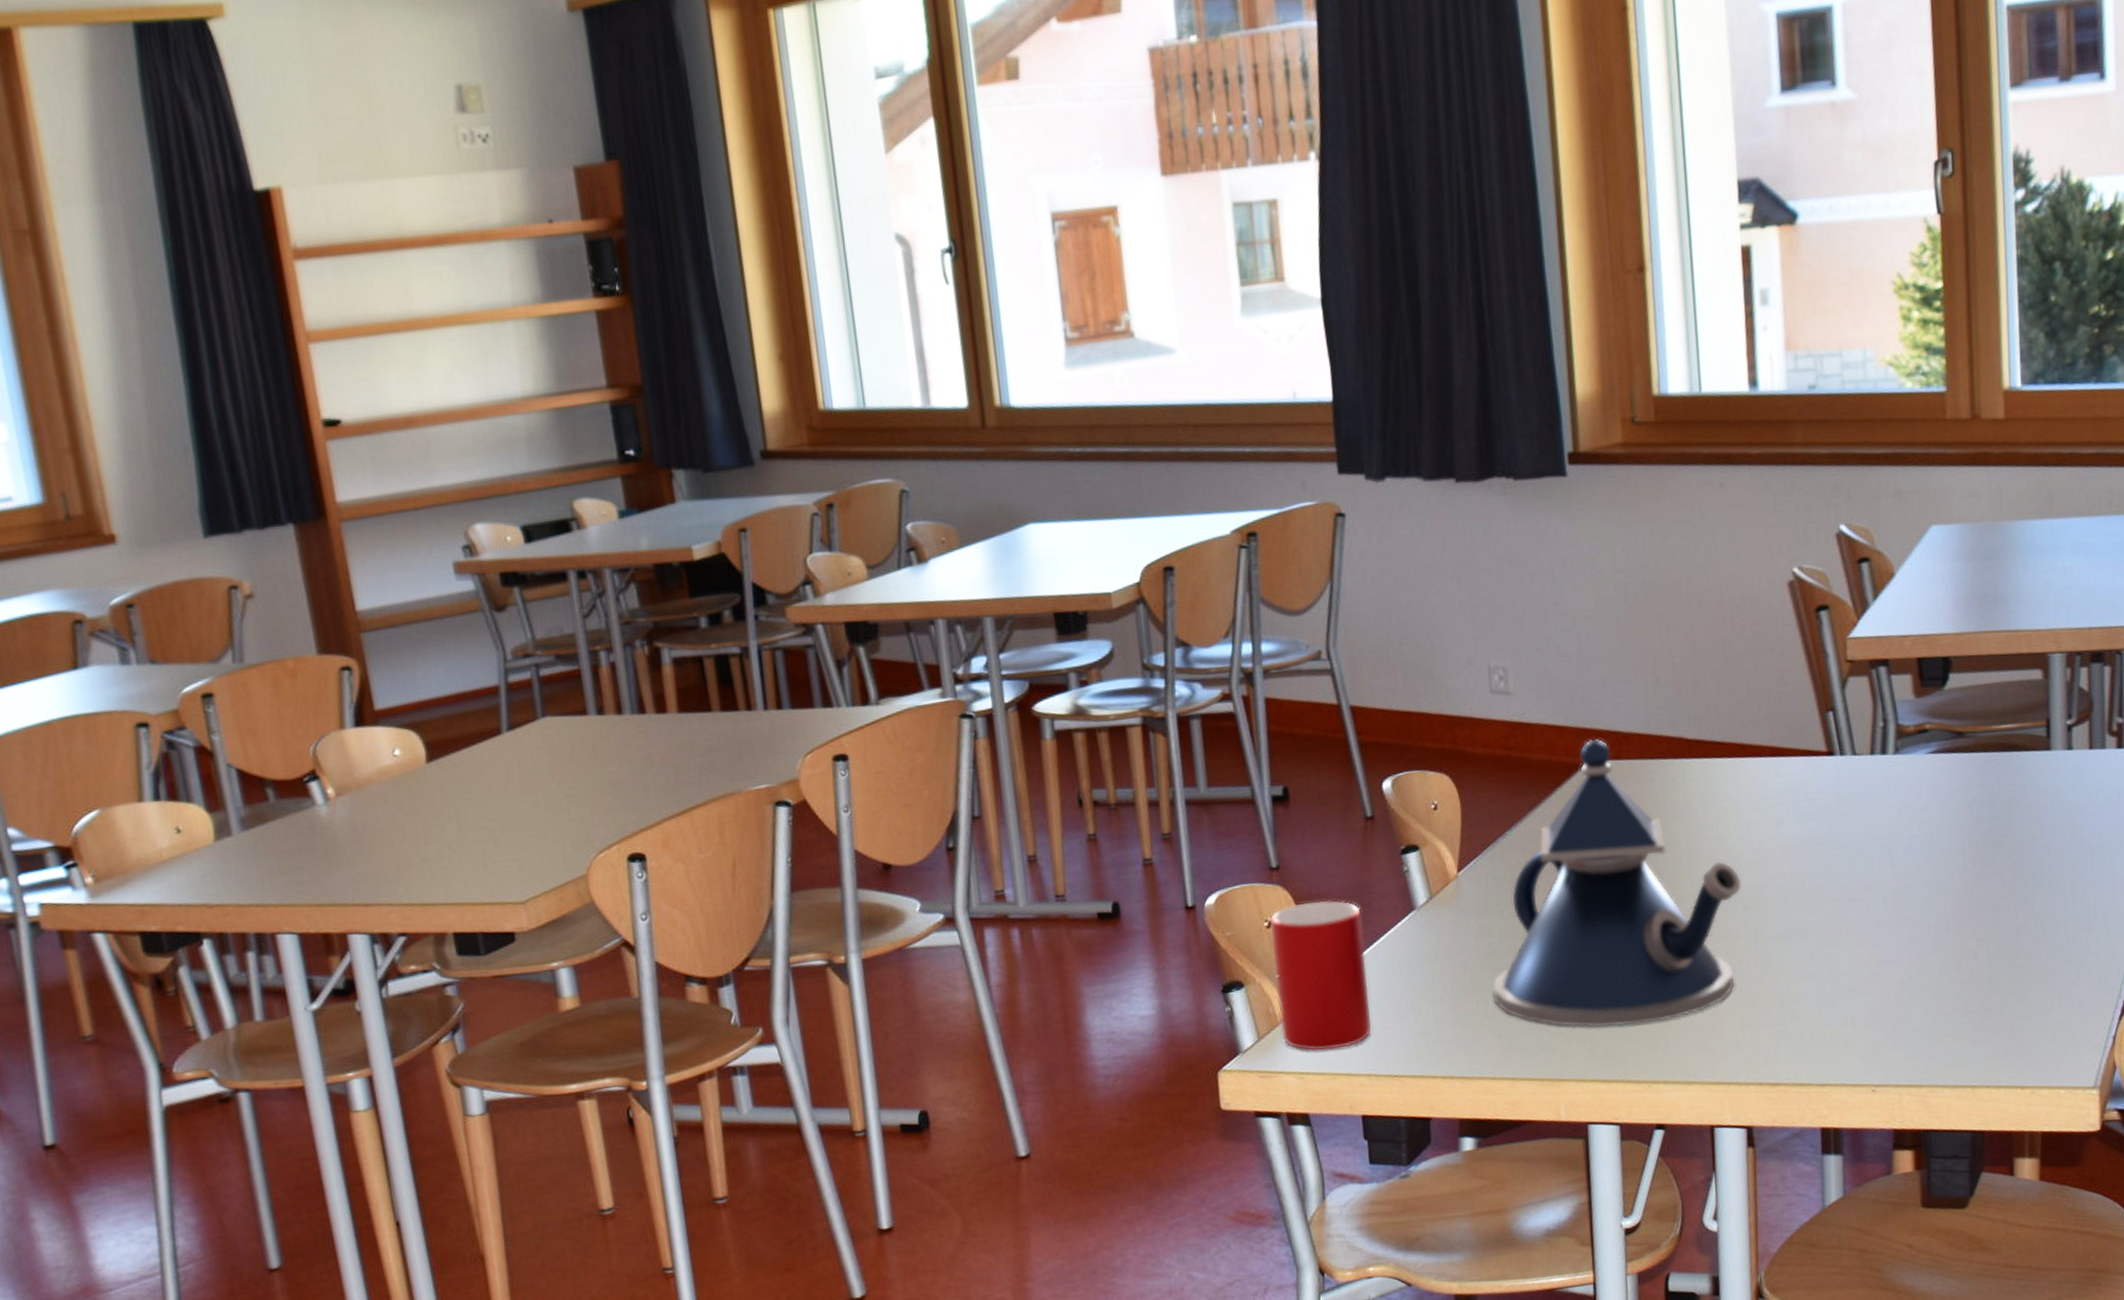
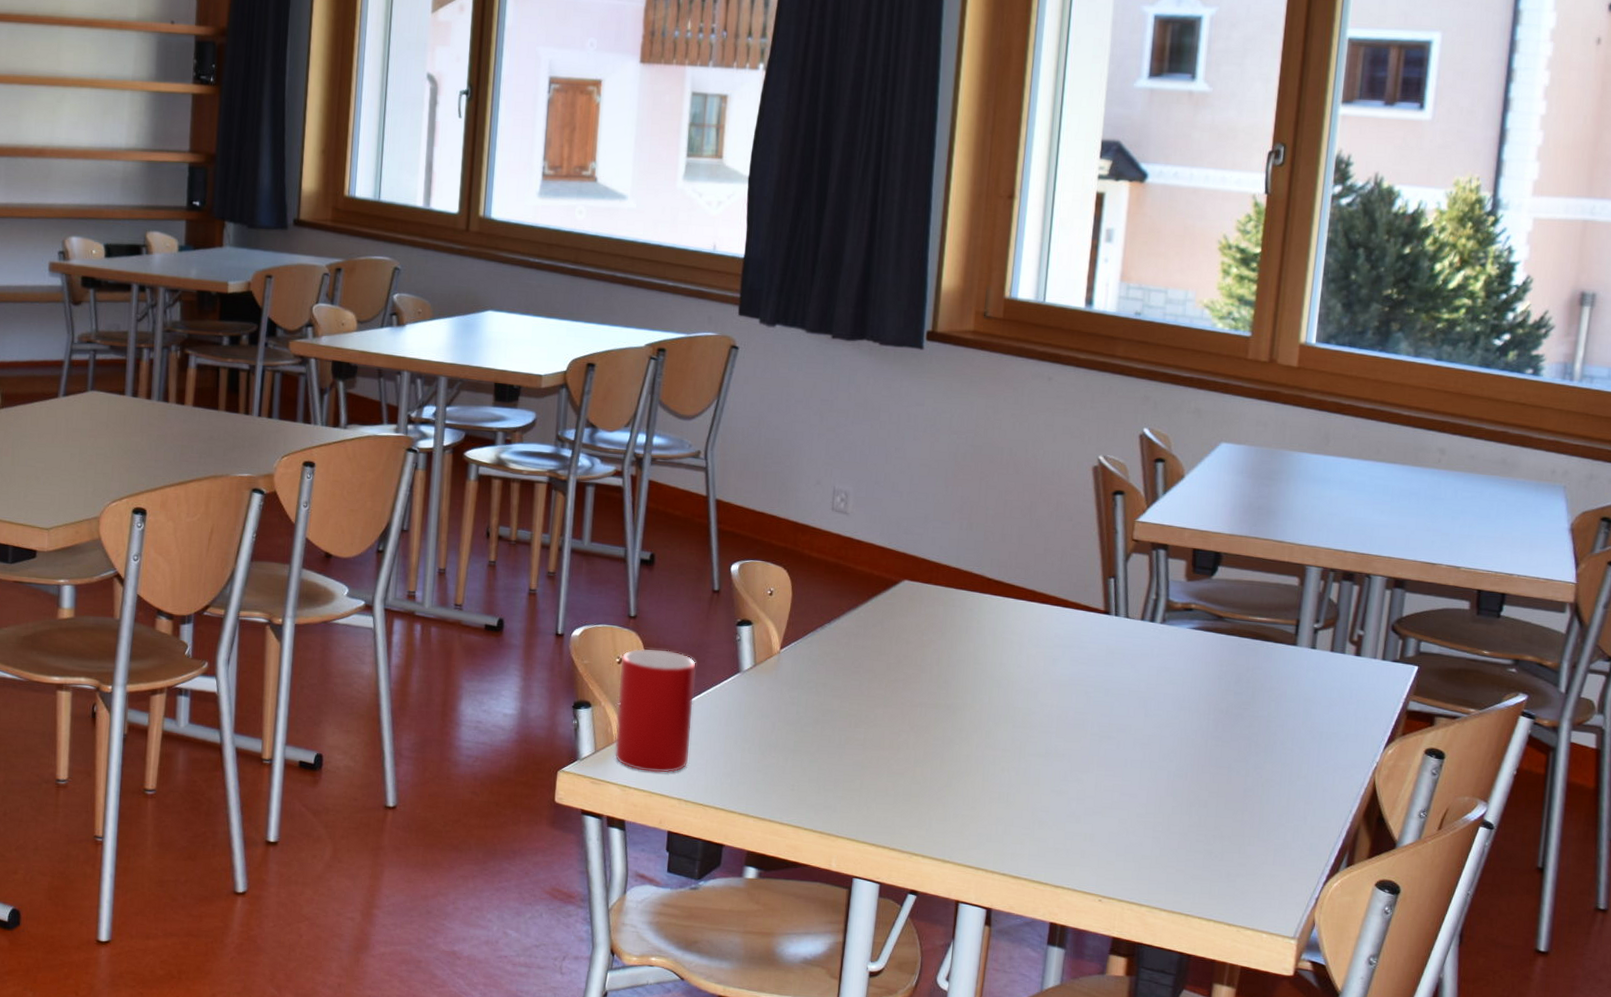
teapot: present [1493,738,1742,1028] -> none [792,563,1015,805]

